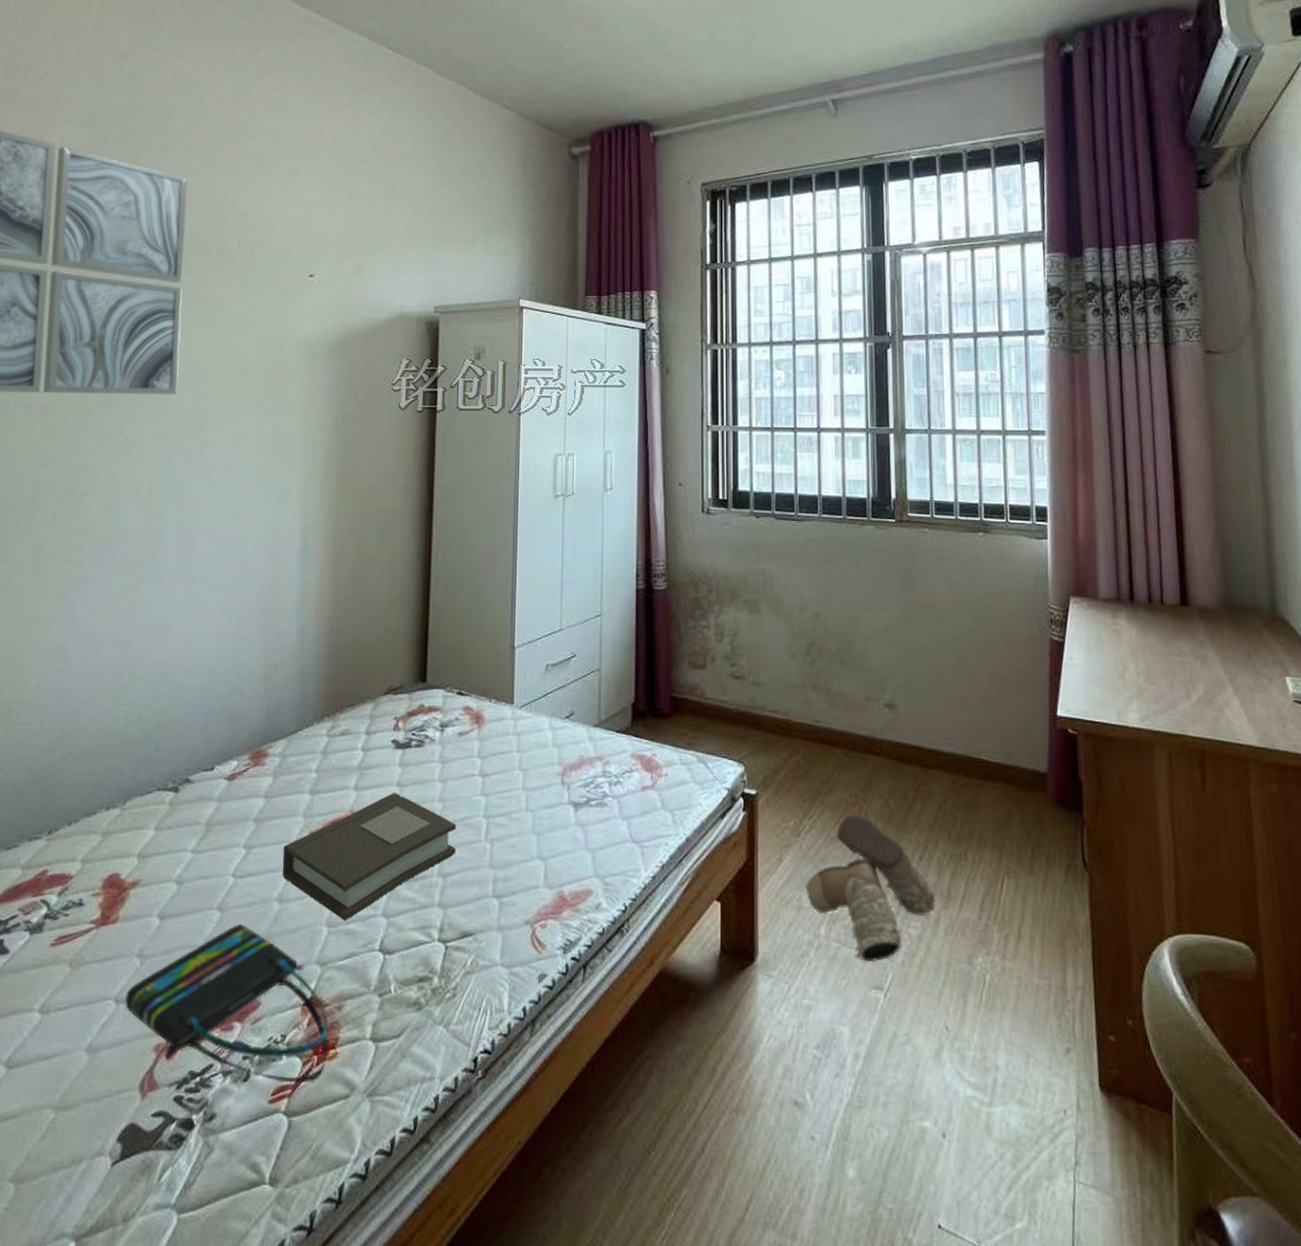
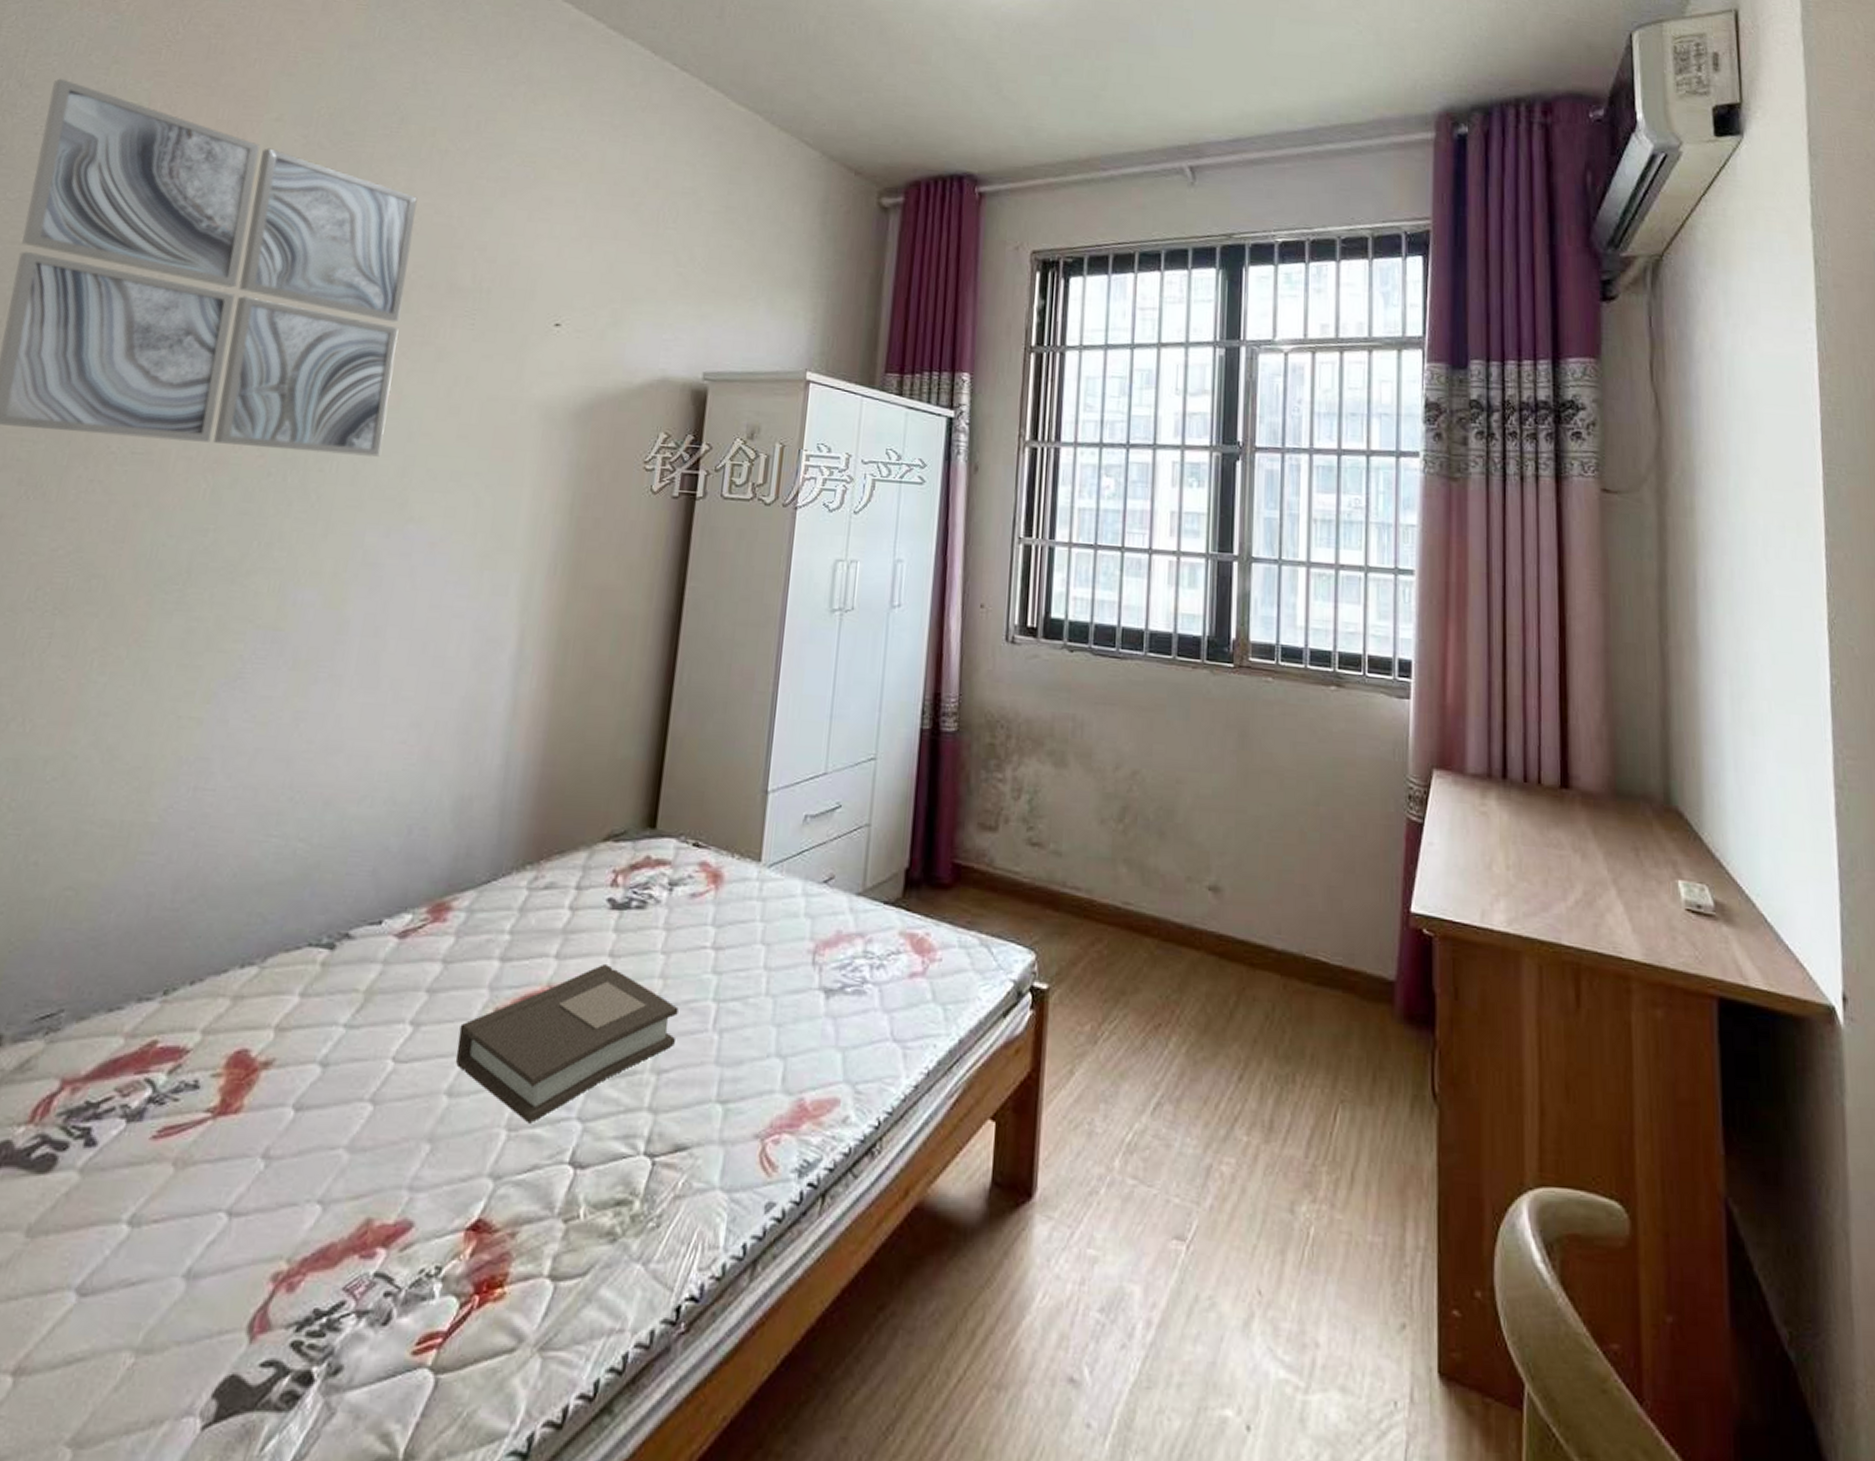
tote bag: present [125,924,328,1084] -> none [240,1121,497,1331]
boots: present [805,814,936,961] -> none [1099,1020,1255,1205]

